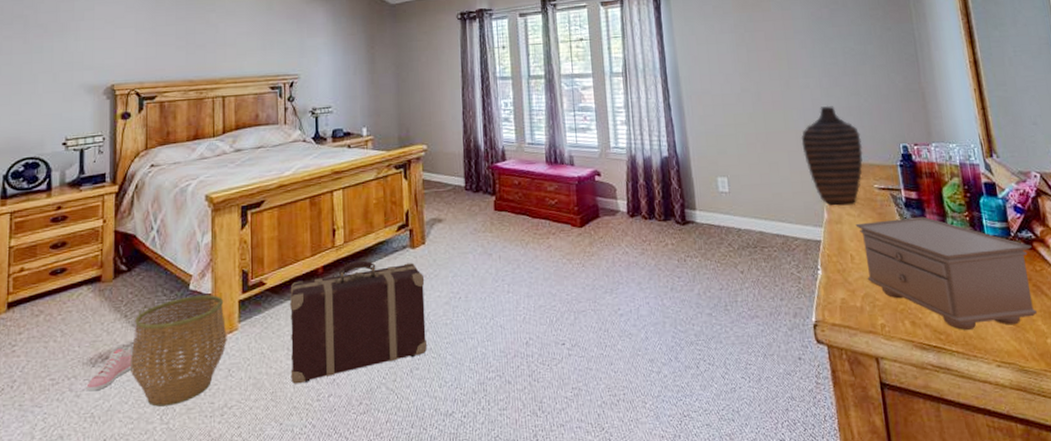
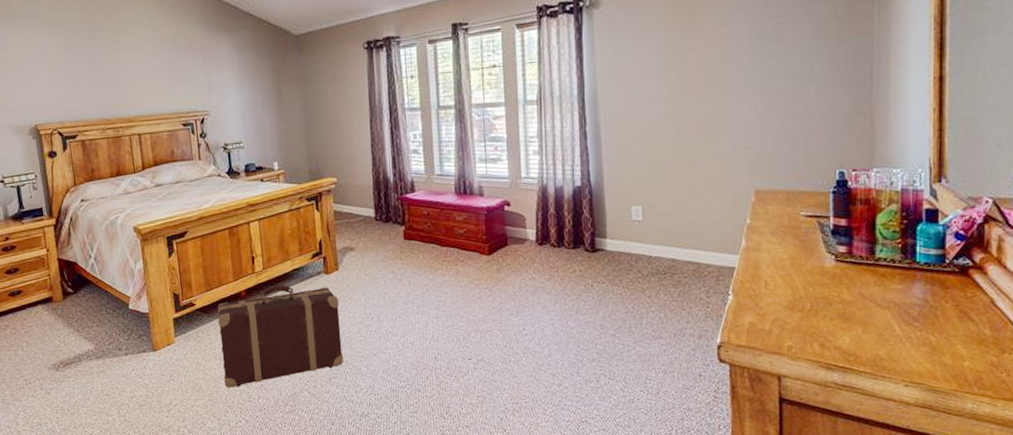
sneaker: present [86,347,132,392] -> none [53,356,89,390]
basket: present [129,295,227,407] -> none [86,313,167,403]
decorative vase: present [801,105,863,206] -> none [726,130,793,234]
jewelry box: present [855,216,1037,330] -> none [774,243,967,352]

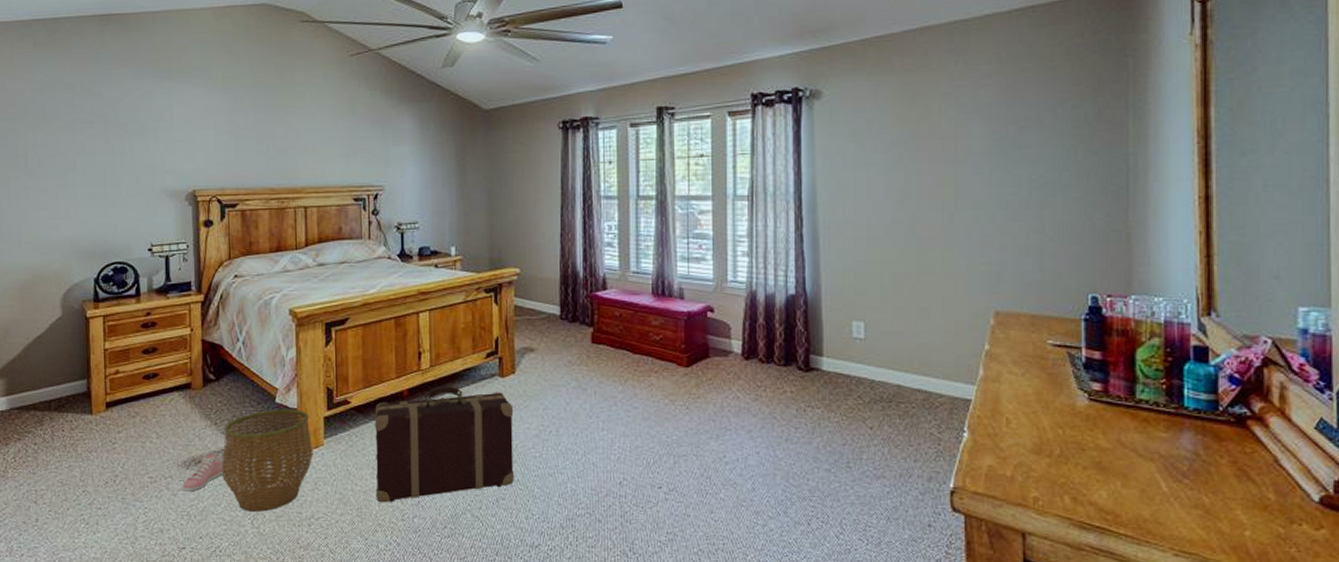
sneaker: none [53,356,89,390] -> present [182,453,224,492]
basket: none [86,313,167,403] -> present [221,409,313,512]

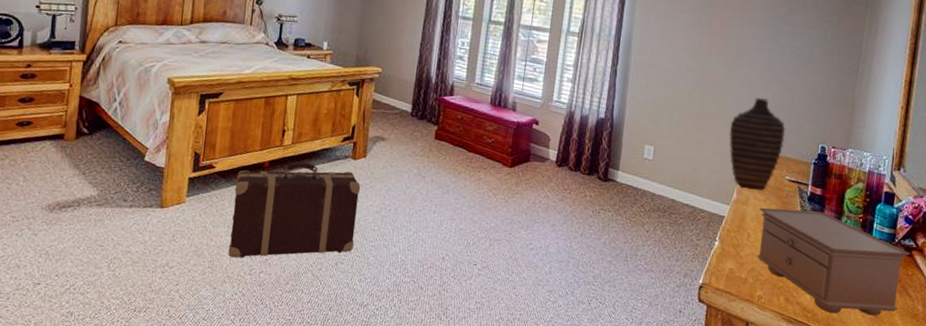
sneaker: present [182,453,224,492] -> none [43,200,87,233]
basket: present [221,409,313,512] -> none [84,166,175,257]
decorative vase: none [961,244,1038,362] -> present [729,97,786,191]
jewelry box: none [1017,380,1244,512] -> present [757,207,910,316]

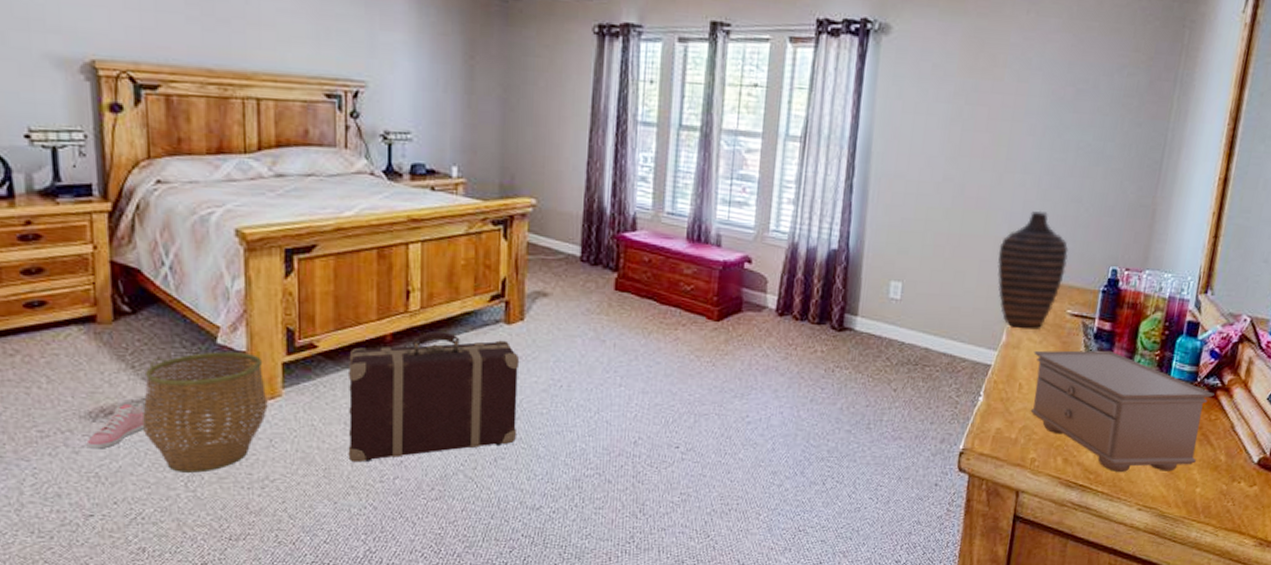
sneaker: none [43,200,87,233] -> present [86,403,145,449]
basket: none [84,166,175,257] -> present [141,351,268,473]

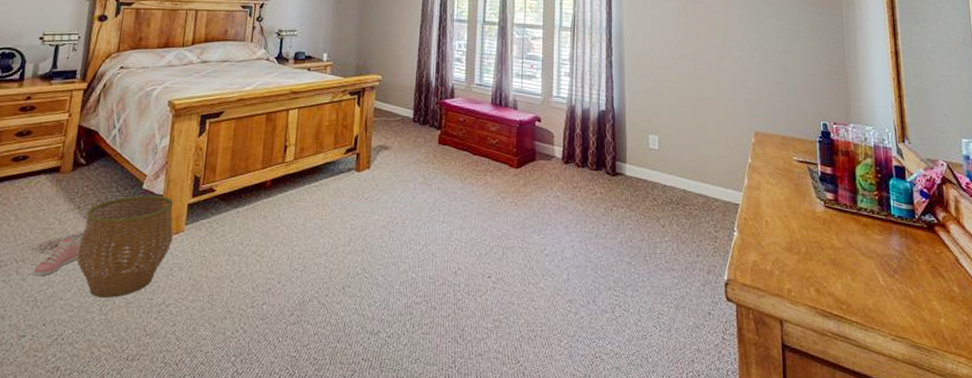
suitcase: present [347,331,520,463] -> none [228,178,366,290]
decorative vase: present [997,210,1069,330] -> none [730,78,786,174]
jewelry box: present [1030,350,1215,472] -> none [772,191,933,302]

